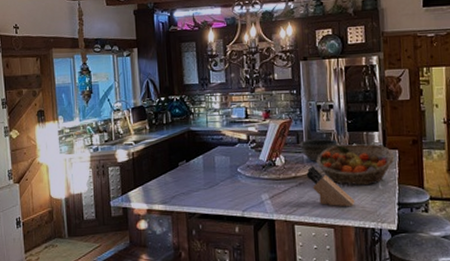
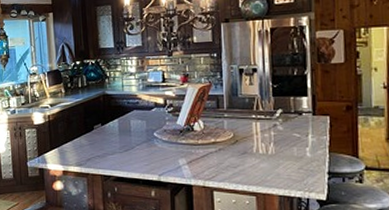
bowl: present [300,138,339,161] -> none [220,103,263,127]
knife block: present [306,167,355,207] -> none [226,132,280,175]
fruit basket: present [316,144,395,186] -> none [237,109,325,153]

